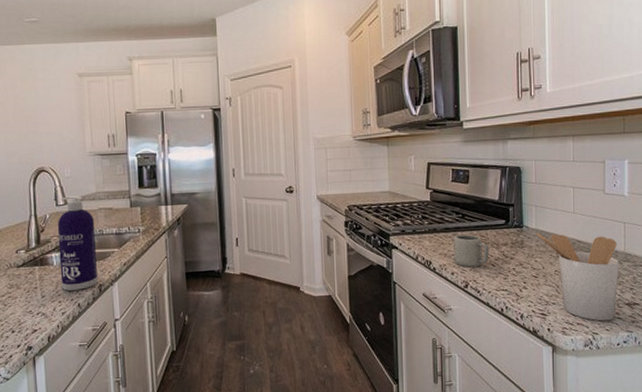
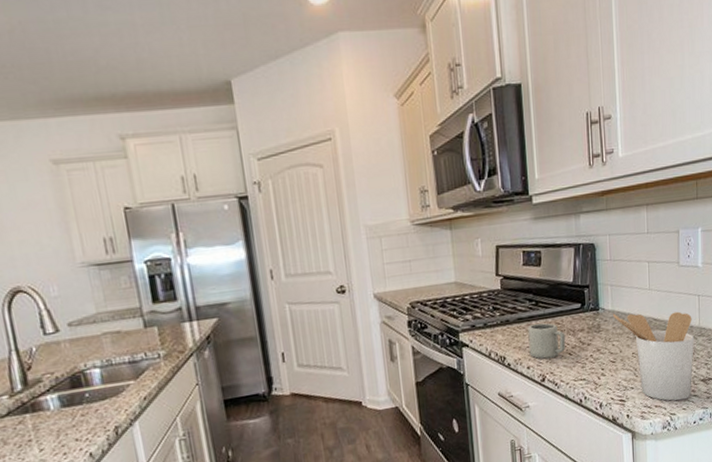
spray bottle: present [57,196,98,291] -> none [48,319,112,440]

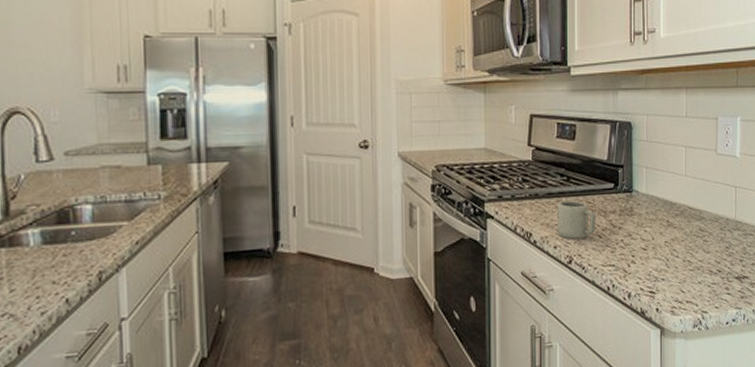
utensil holder: present [613,311,695,401] -> none [647,197,730,298]

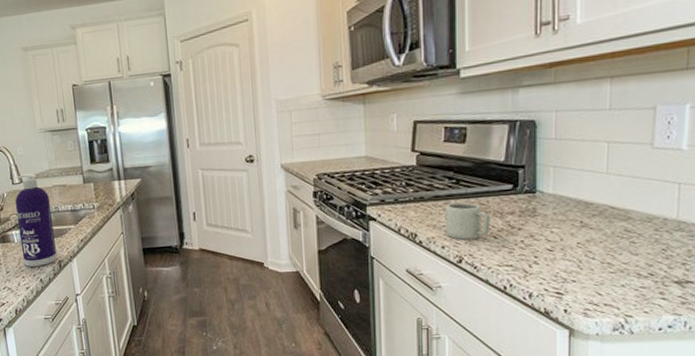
spray bottle: none [36,148,96,282] -> present [15,174,57,267]

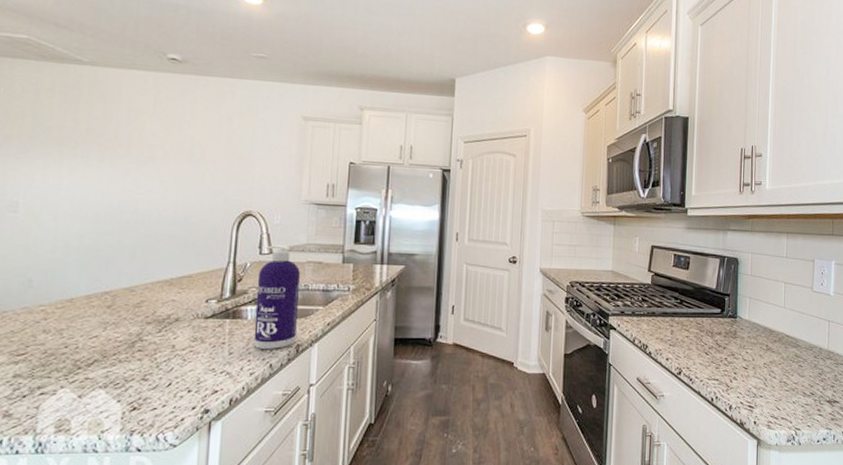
cup: present [445,202,491,240] -> none [670,319,704,354]

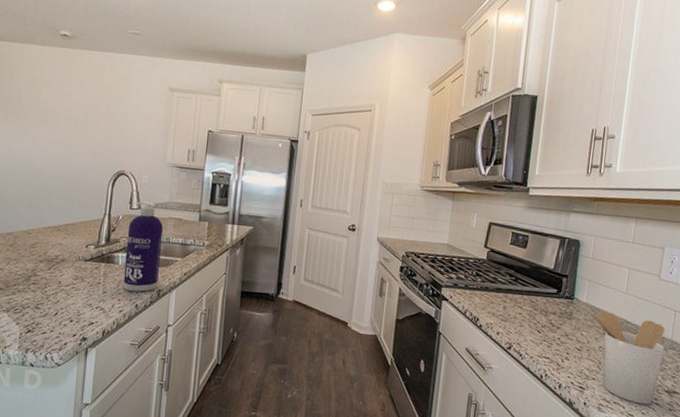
utensil holder: none [749,324,823,417] -> present [586,306,665,405]

